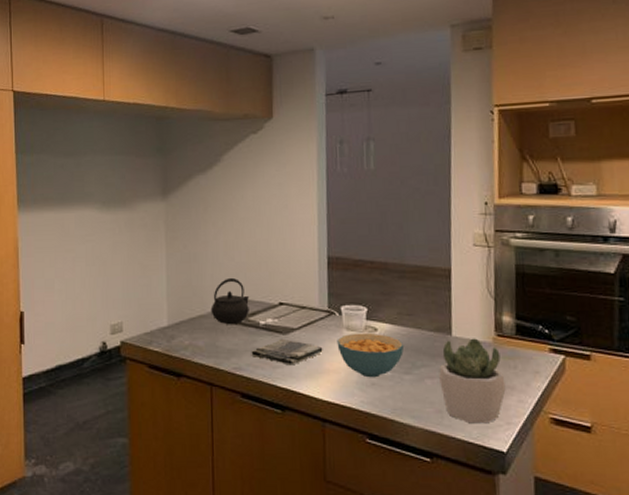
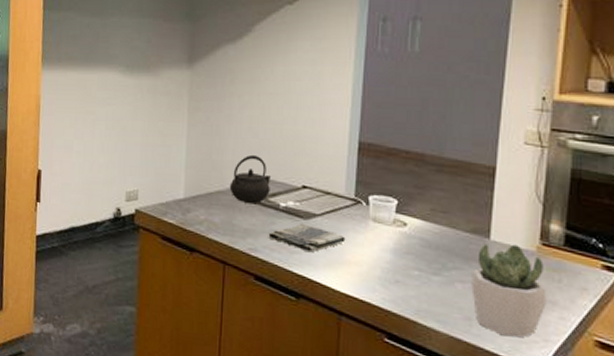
cereal bowl: present [337,332,405,378] -> none [361,225,436,275]

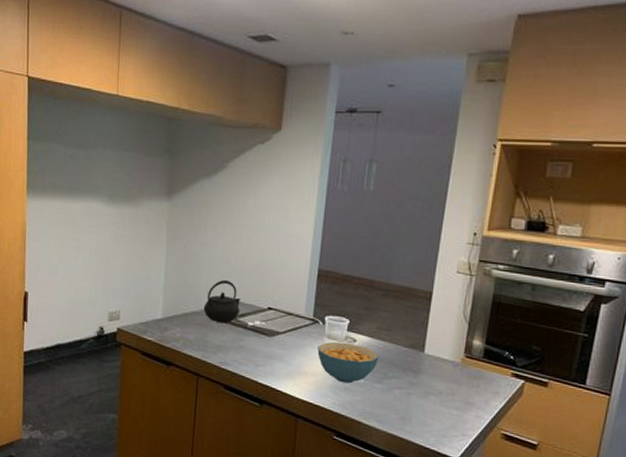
dish towel: present [268,223,346,253] -> none [237,340,304,365]
cereal bowl: none [361,225,436,275] -> present [317,341,379,384]
succulent plant: present [471,243,547,338] -> none [407,356,467,433]

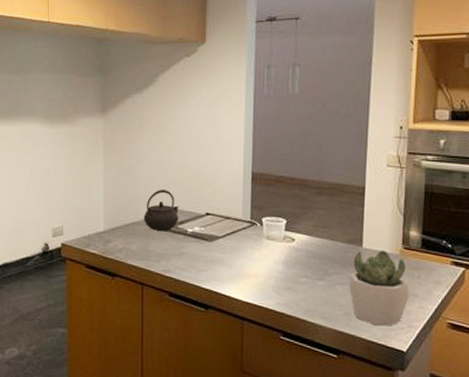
cereal bowl: present [317,341,379,384] -> none [257,242,319,283]
succulent plant: none [407,356,467,433] -> present [349,250,409,326]

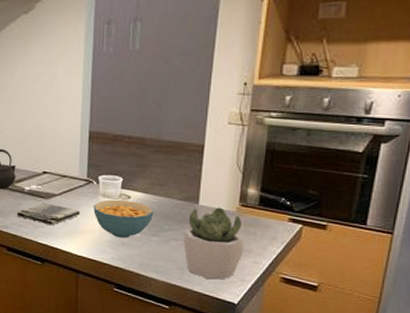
dish towel: none [179,245,244,270] -> present [16,202,80,226]
cereal bowl: none [257,242,319,283] -> present [93,199,154,238]

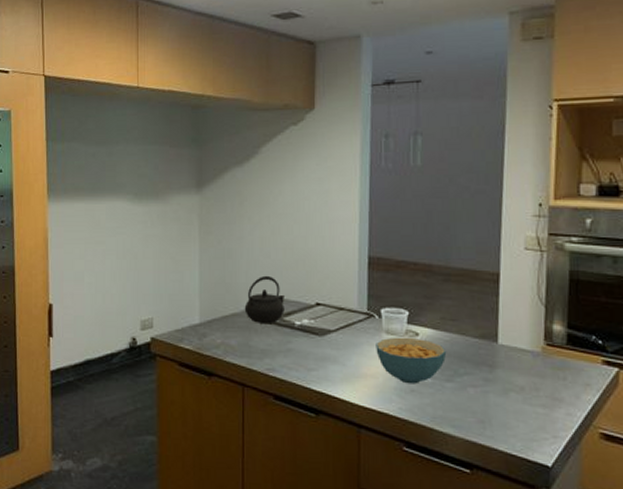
dish towel: present [16,202,80,226] -> none [285,340,361,369]
succulent plant: present [183,207,244,280] -> none [483,346,554,436]

